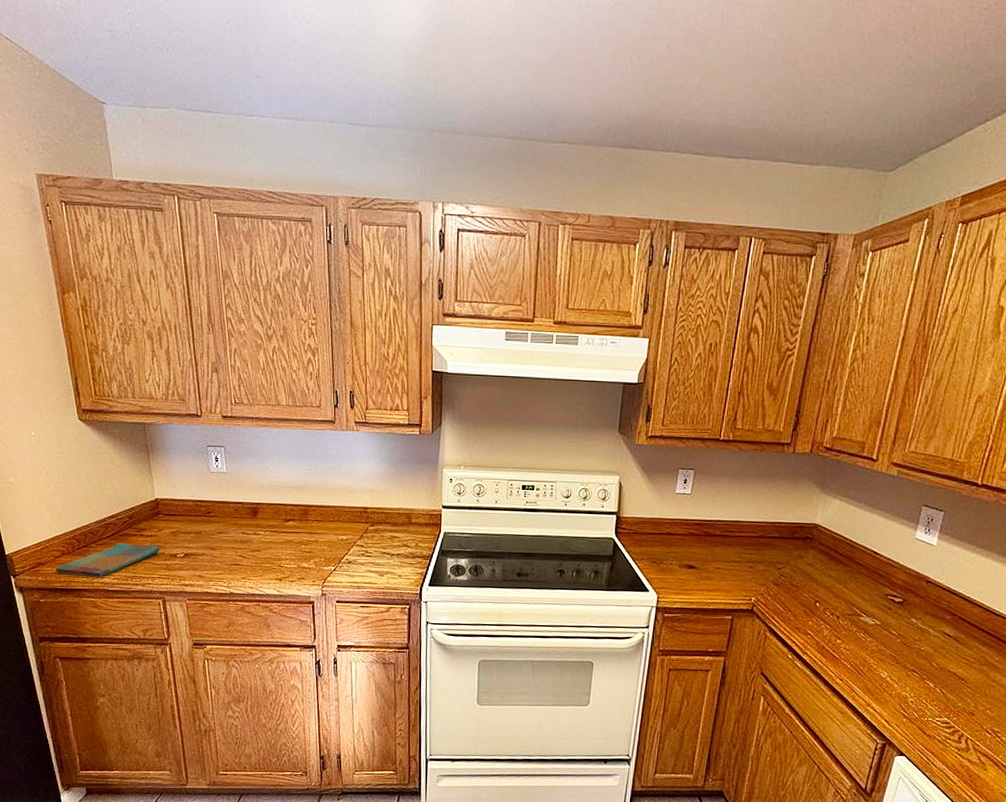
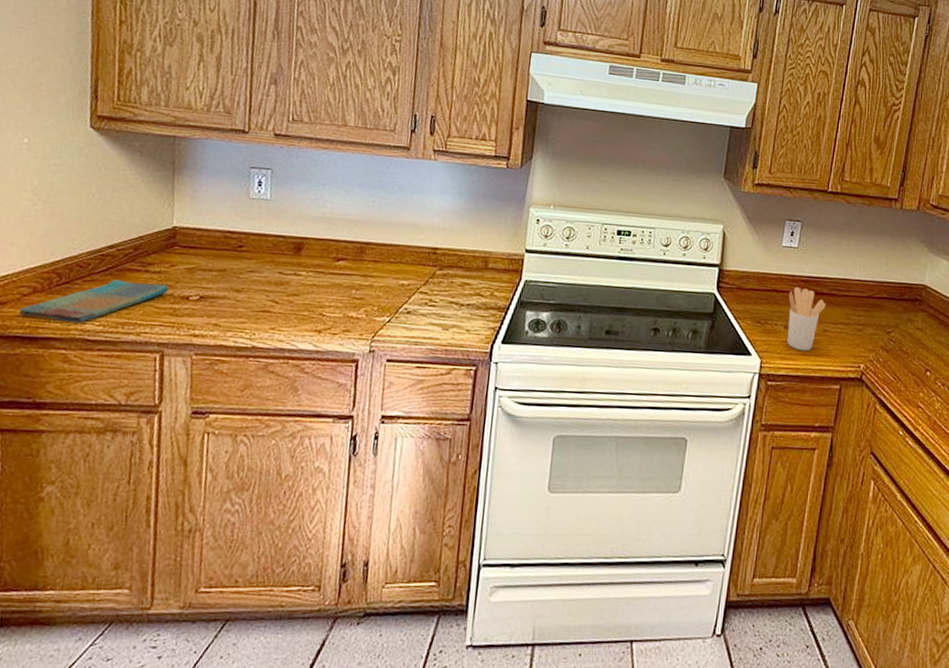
utensil holder: none [682,529,719,587] -> present [787,286,826,351]

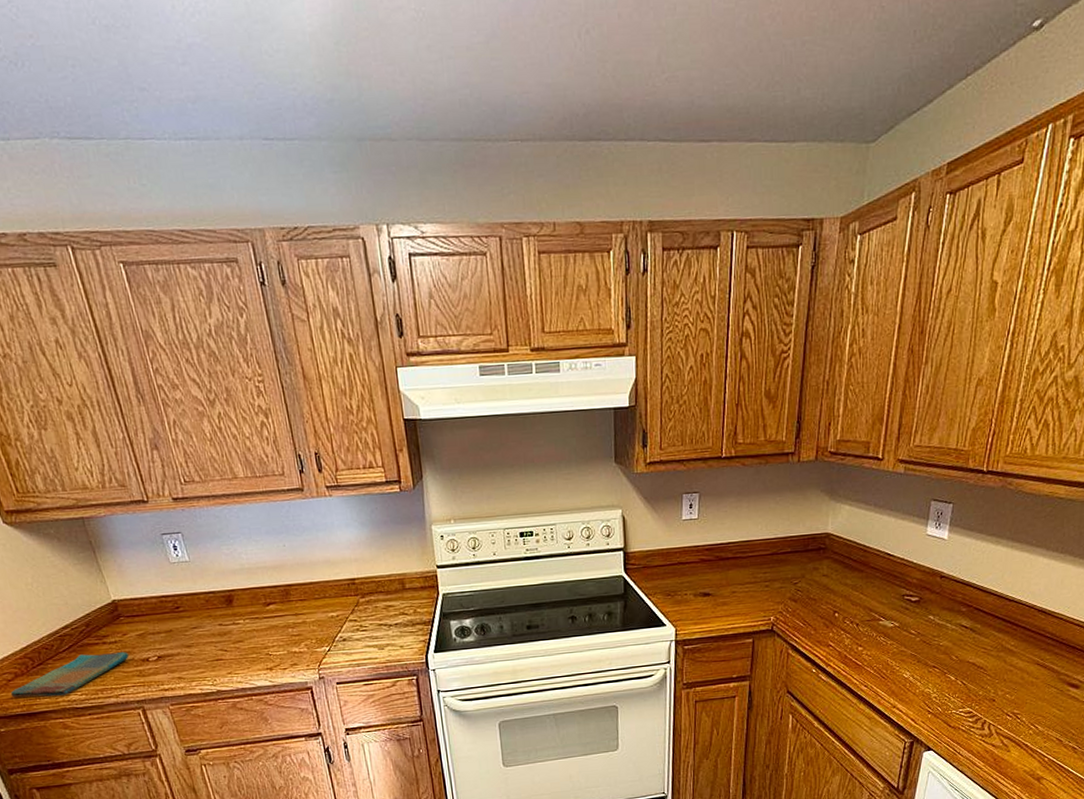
utensil holder: present [787,286,826,351] -> none [694,556,732,614]

